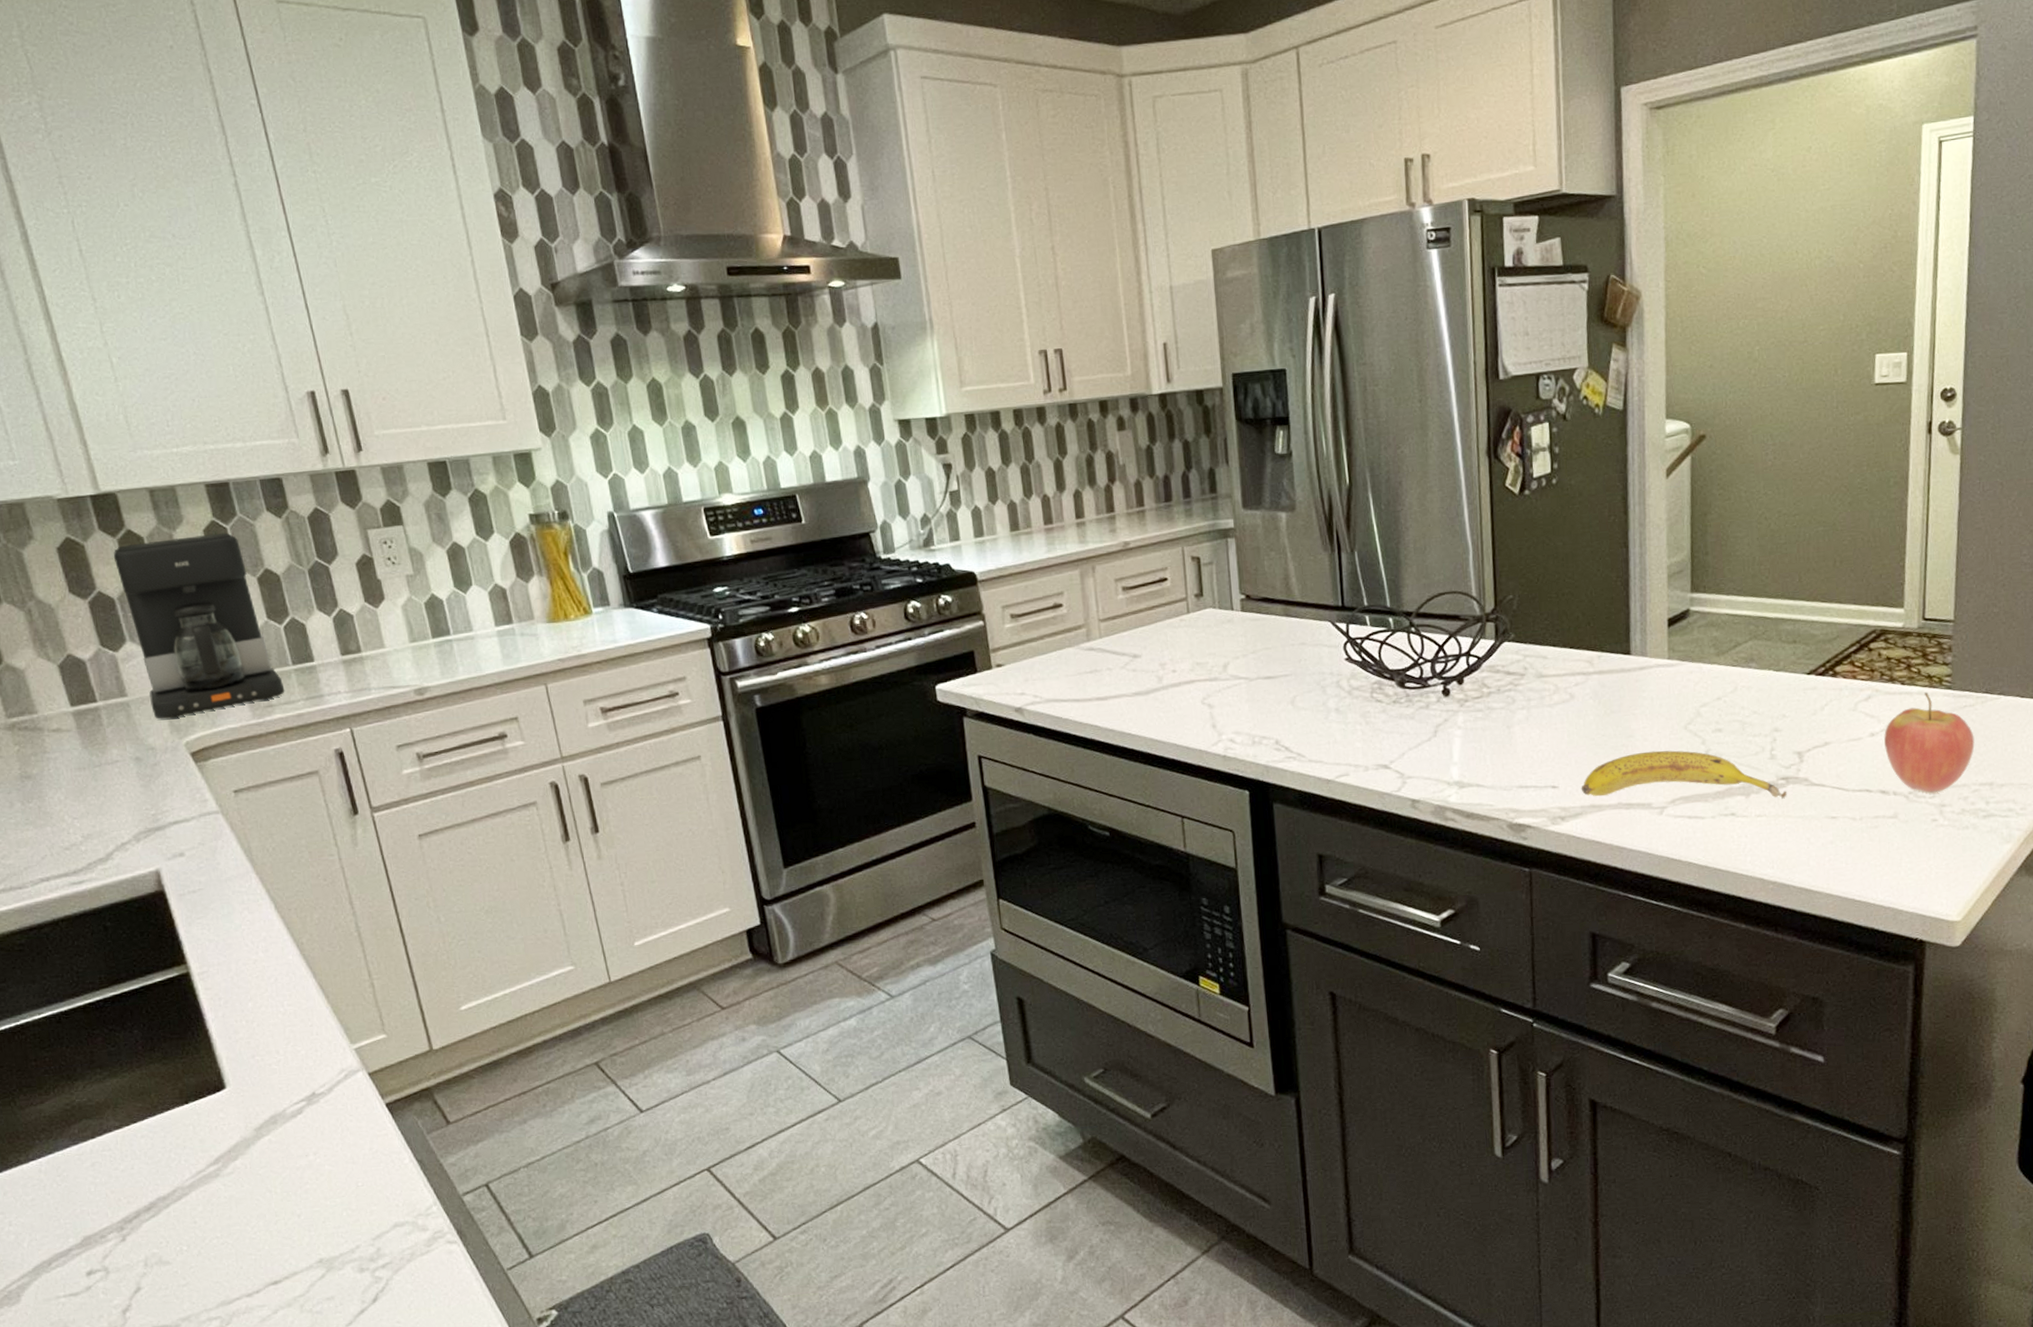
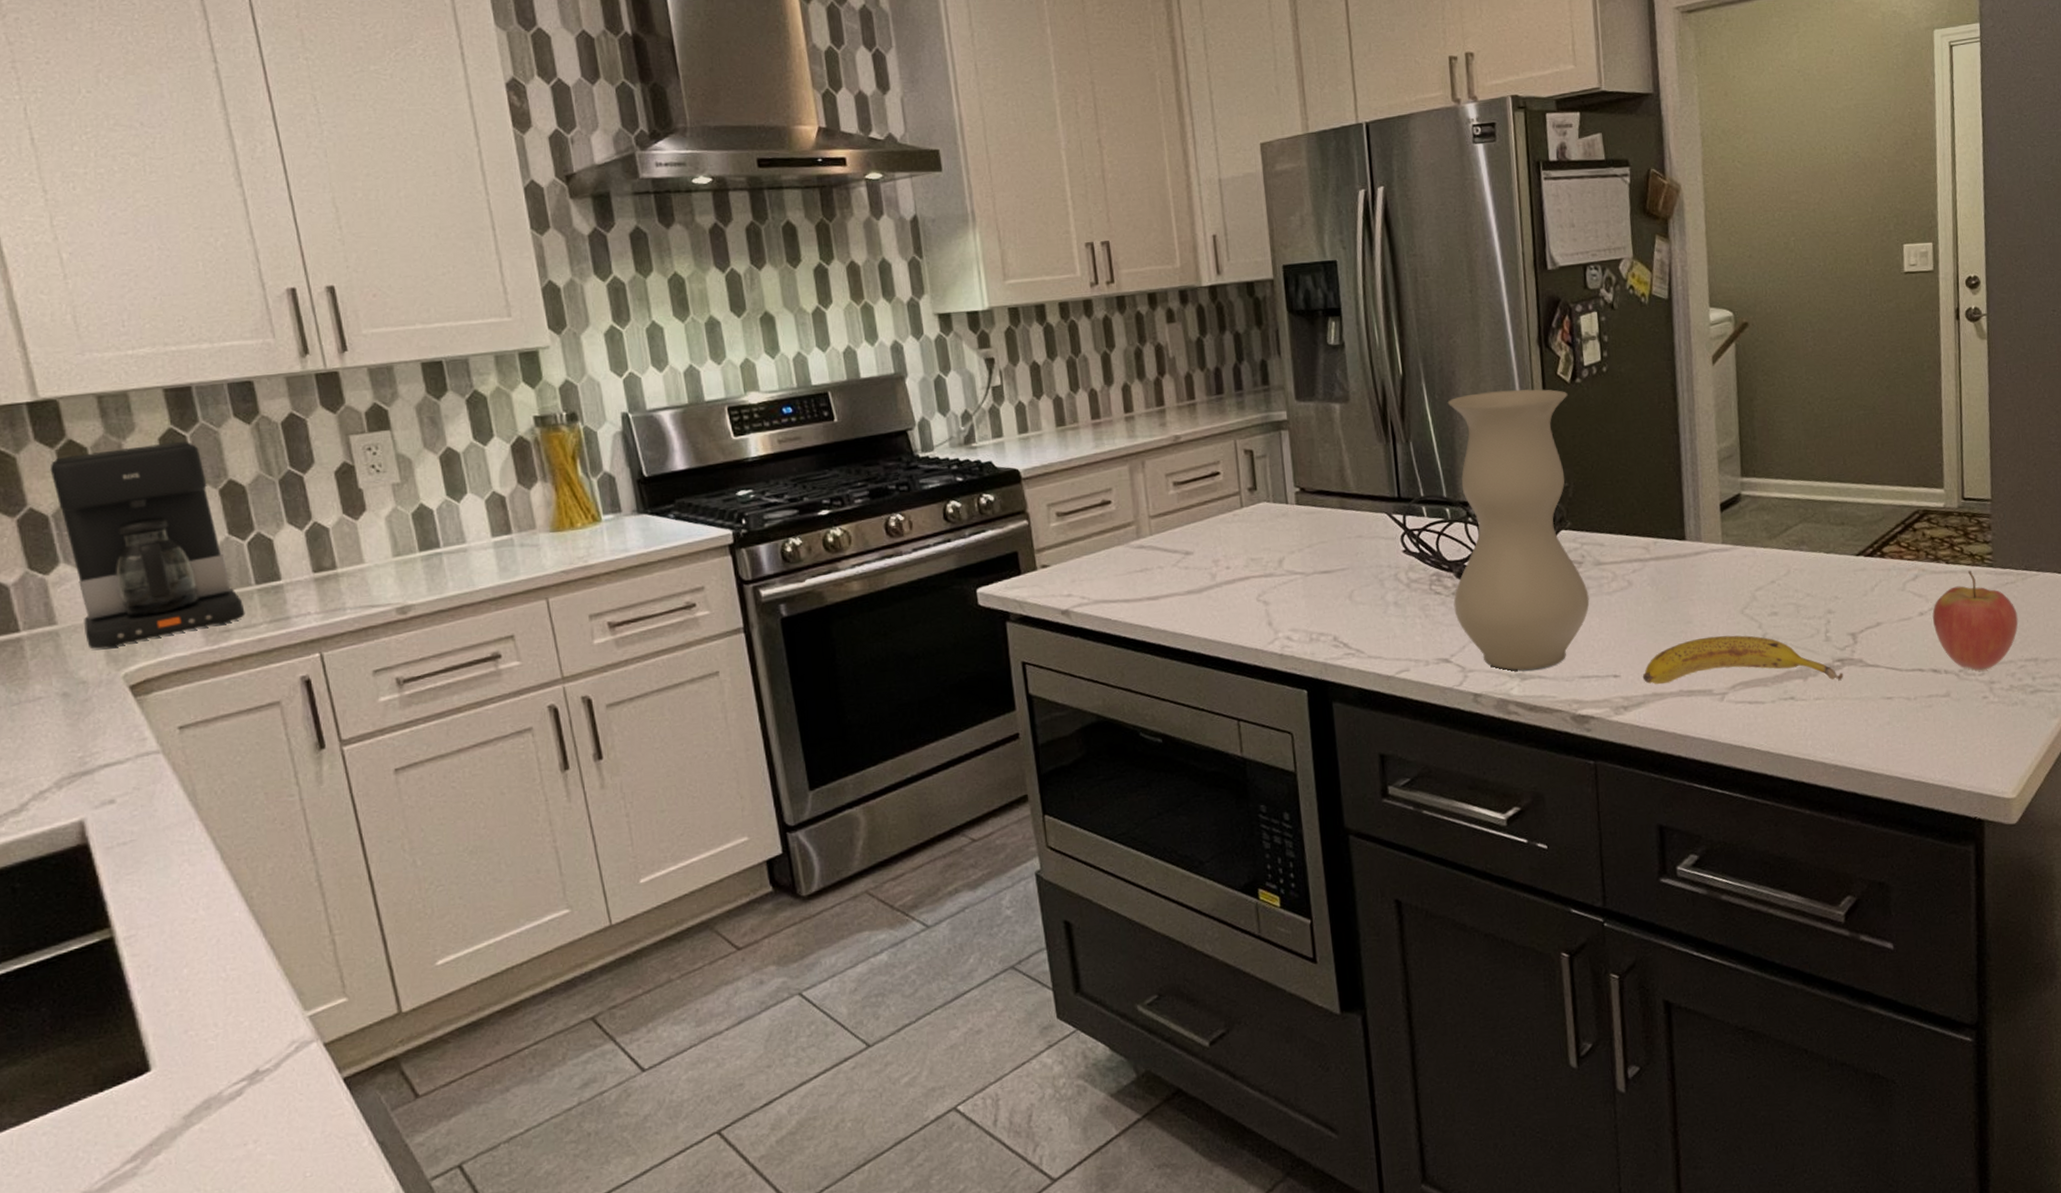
vase: none [1393,500,1530,779] -> present [1447,389,1590,671]

